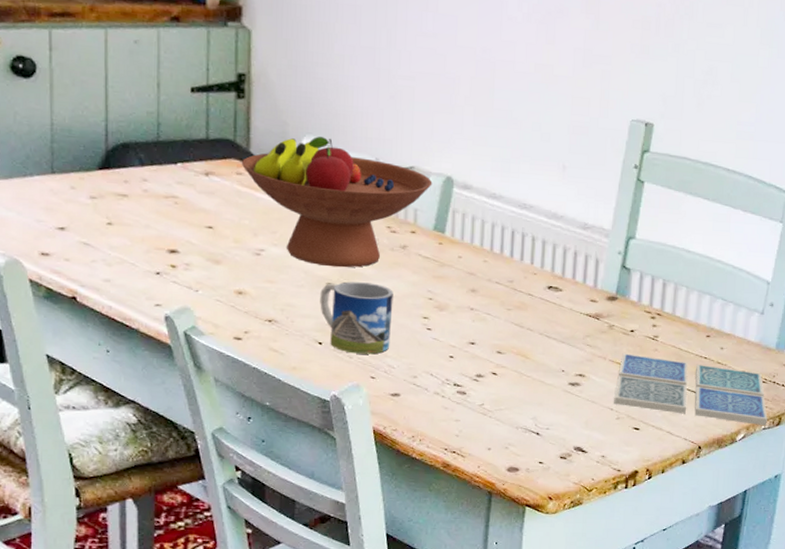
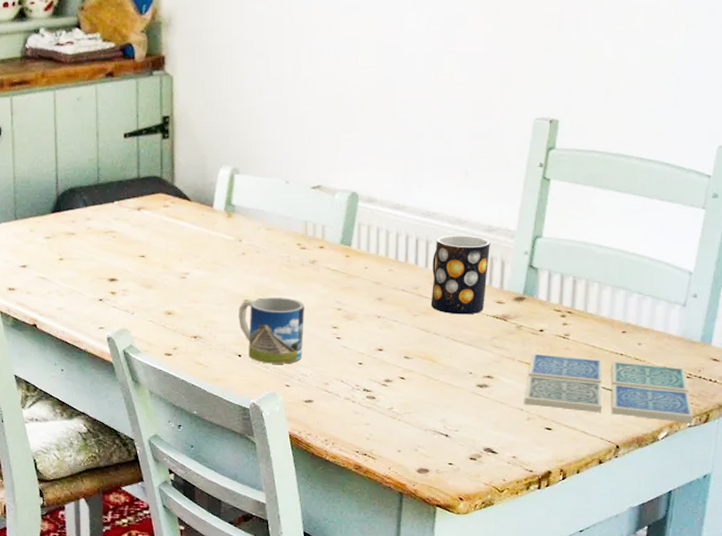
fruit bowl: present [241,137,433,268] -> none [167,166,338,285]
mug: none [525,230,586,312] -> present [430,235,490,315]

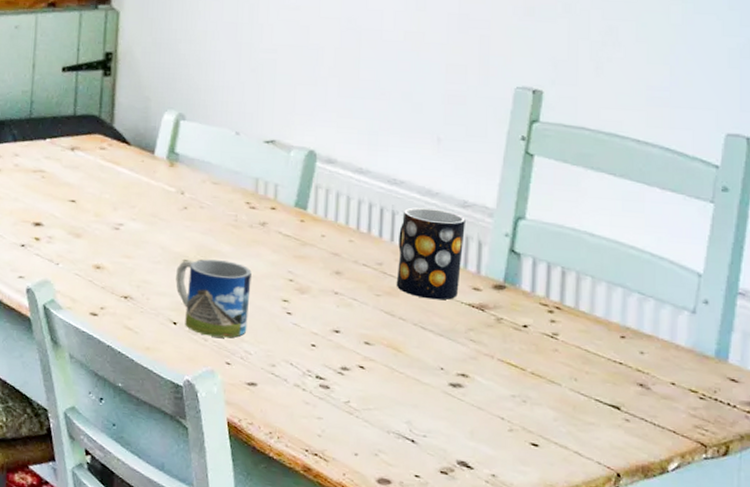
drink coaster: present [524,353,693,424] -> none [505,352,710,455]

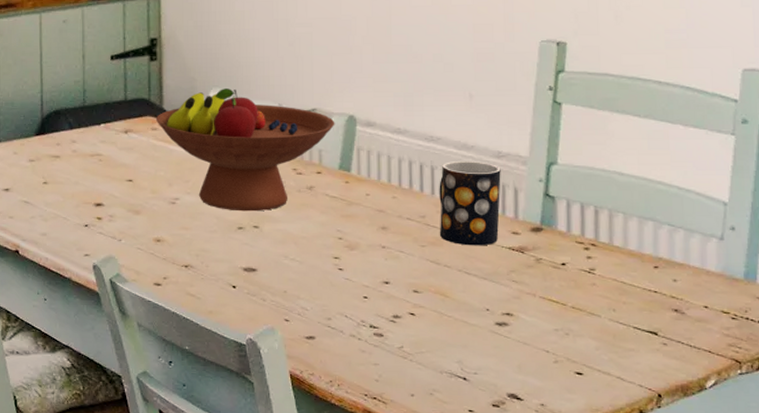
fruit bowl: none [104,111,294,245] -> present [155,89,335,212]
mug: present [176,259,252,338] -> none [232,225,303,297]

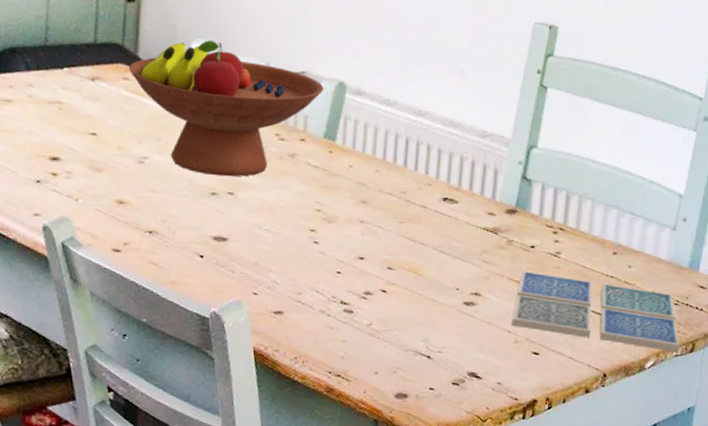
mug: present [439,162,501,246] -> none [418,138,484,225]
drink coaster: none [549,289,744,371] -> present [512,271,680,353]

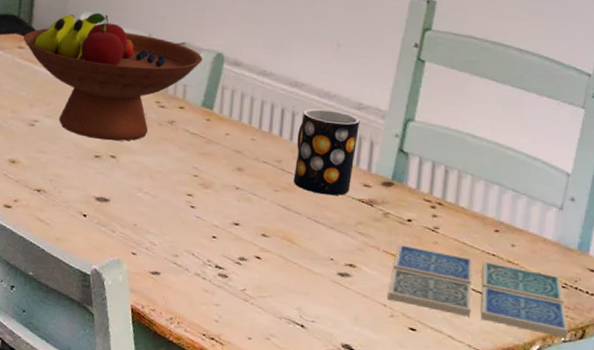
mug: none [418,138,484,225] -> present [293,109,360,196]

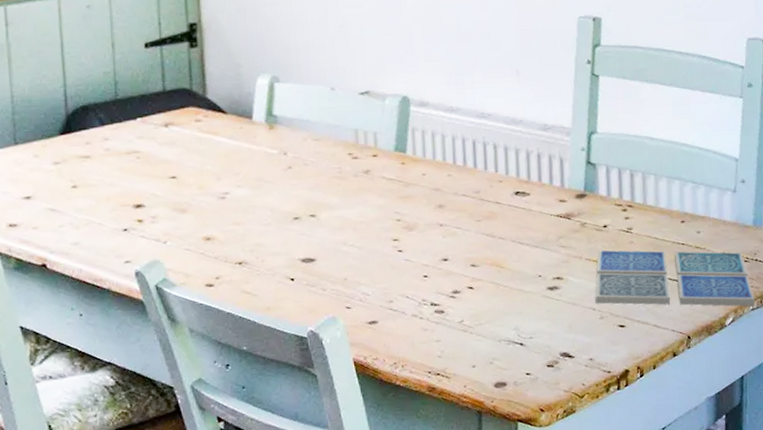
fruit bowl: present [23,13,203,142] -> none [199,74,389,201]
mug: present [293,109,360,196] -> none [491,135,548,217]

